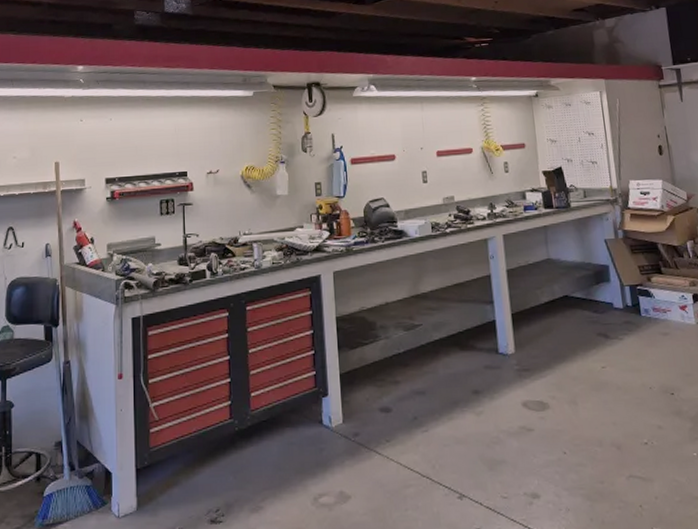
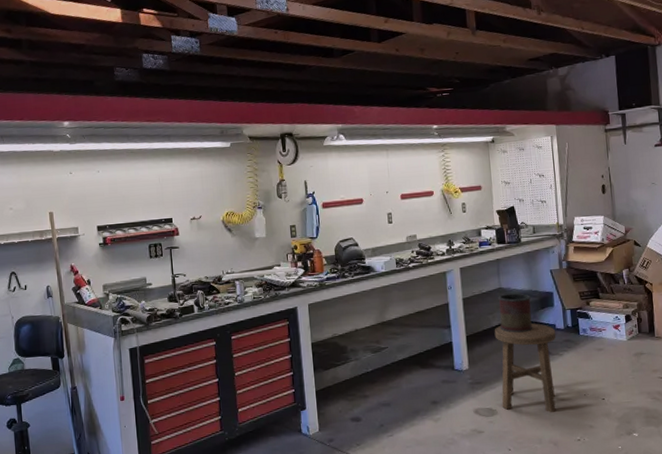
stool: none [543,301,618,409] -> present [494,323,557,413]
paint can: none [546,265,587,312] -> present [498,293,532,333]

